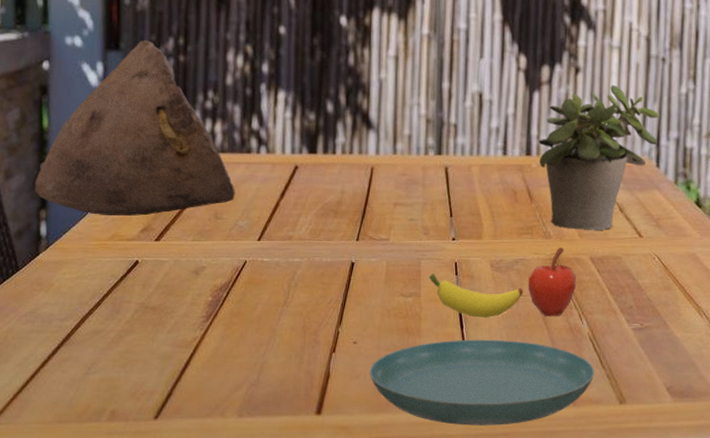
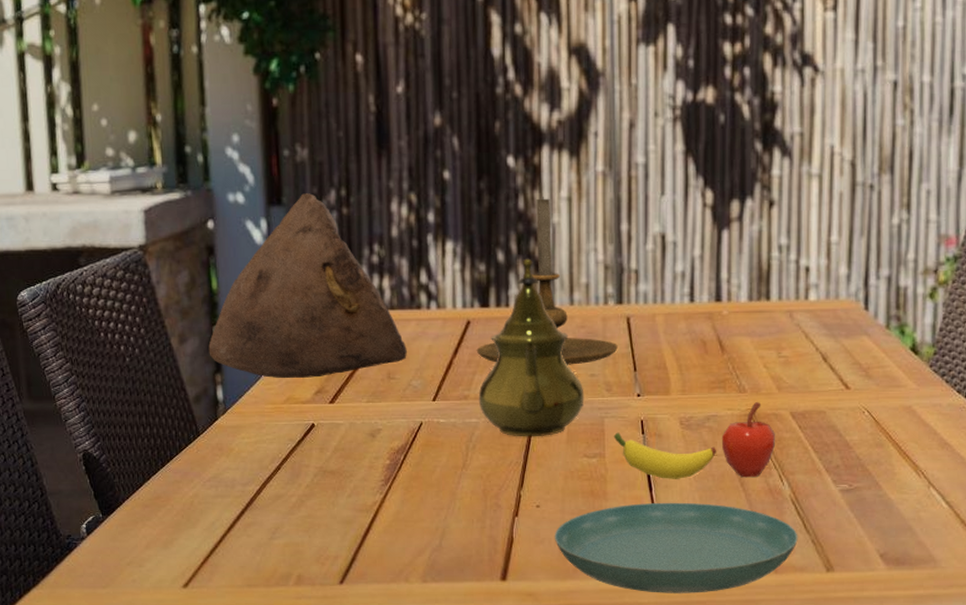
candle holder: none [302,54,436,210] -> present [476,197,618,365]
teapot: none [302,110,403,277] -> present [478,258,584,437]
potted plant: present [538,85,660,231] -> none [729,218,869,384]

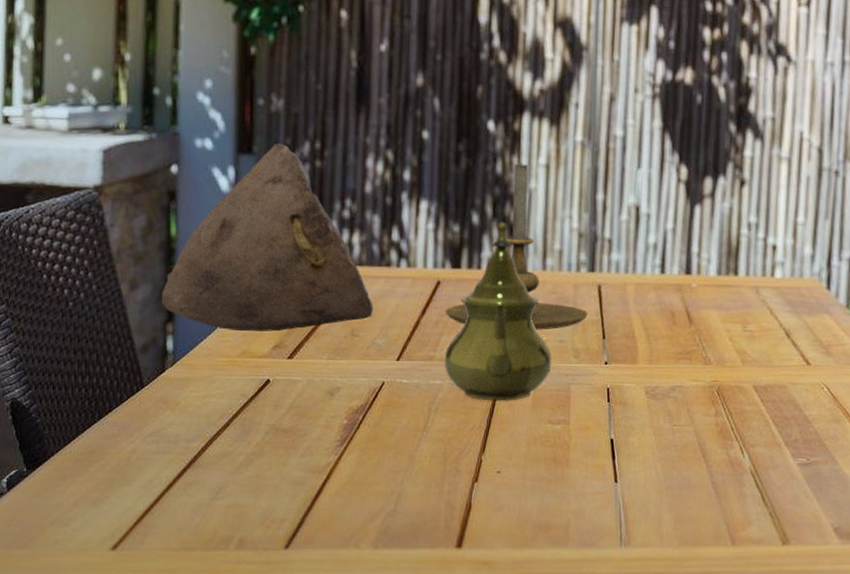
saucer: present [554,502,798,593] -> none [513,471,756,565]
fruit: present [613,401,776,479] -> none [579,373,739,449]

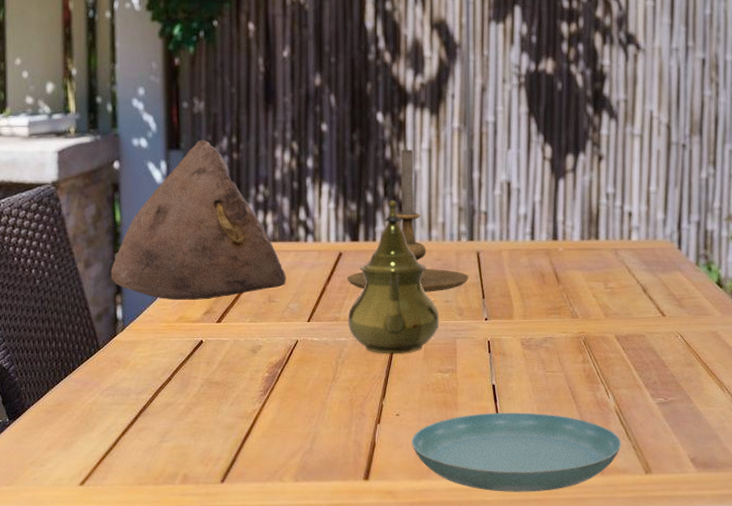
saucer: none [513,471,756,565] -> present [411,412,621,492]

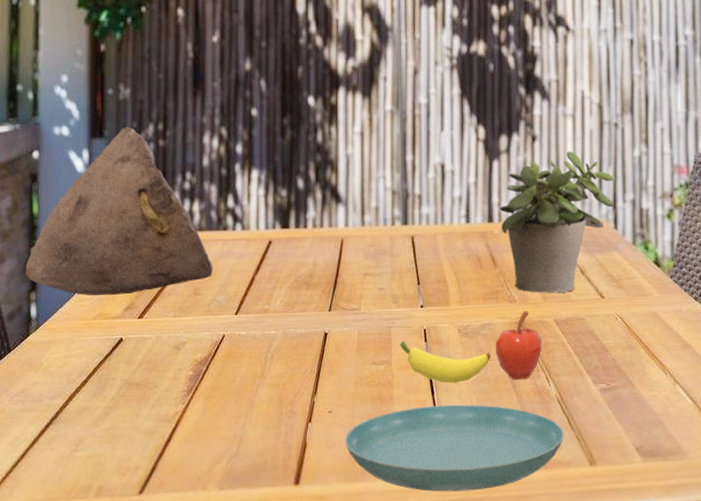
candle holder: present [346,148,469,292] -> none [276,132,403,280]
teapot: present [347,200,440,355] -> none [277,185,374,347]
fruit: none [464,325,603,392] -> present [399,310,543,383]
potted plant: none [564,171,681,311] -> present [499,151,616,294]

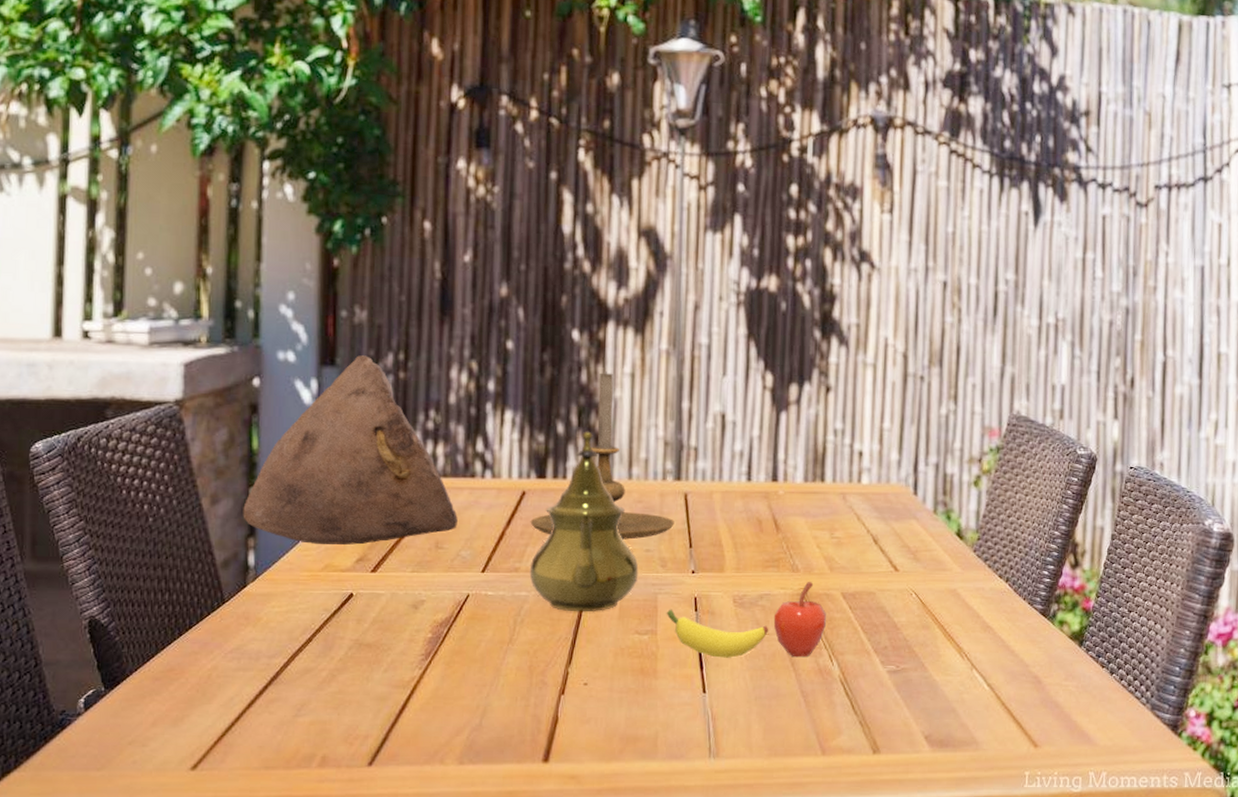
candle holder: none [276,132,403,280] -> present [530,371,674,540]
teapot: none [277,185,374,347] -> present [529,431,639,612]
saucer: present [344,404,564,492] -> none [600,681,846,776]
potted plant: present [499,151,616,294] -> none [785,405,918,564]

